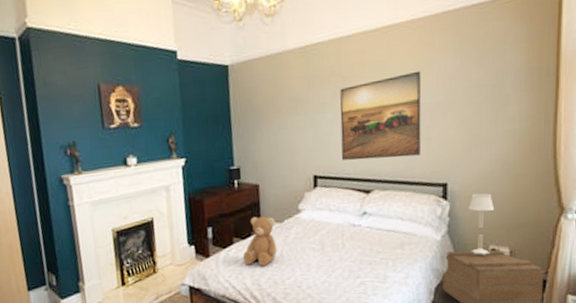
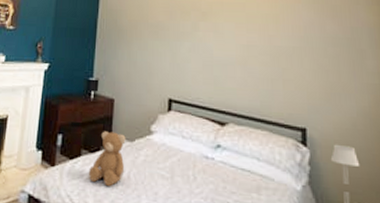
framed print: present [340,70,422,161] -> none [197,16,278,95]

